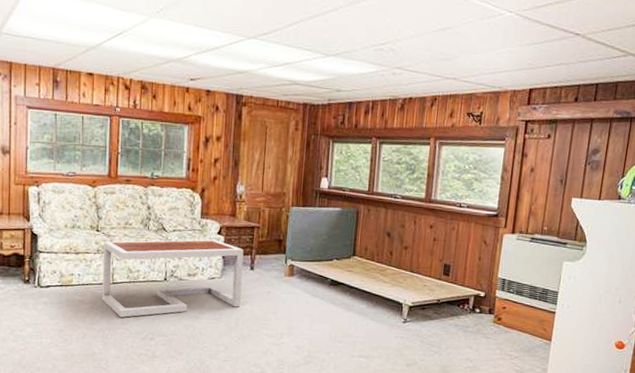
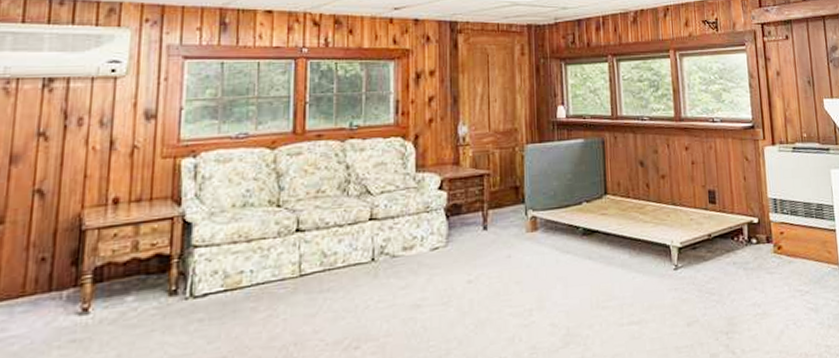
coffee table: present [102,239,244,318] -> none [284,197,474,324]

